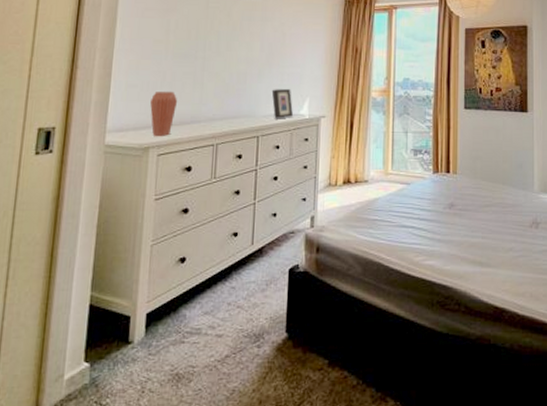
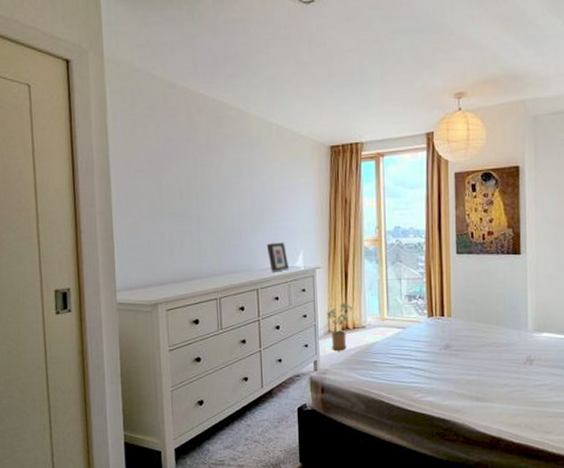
vase: present [150,91,178,136] -> none [153,250,179,293]
house plant: none [328,155,356,207] -> present [327,303,353,351]

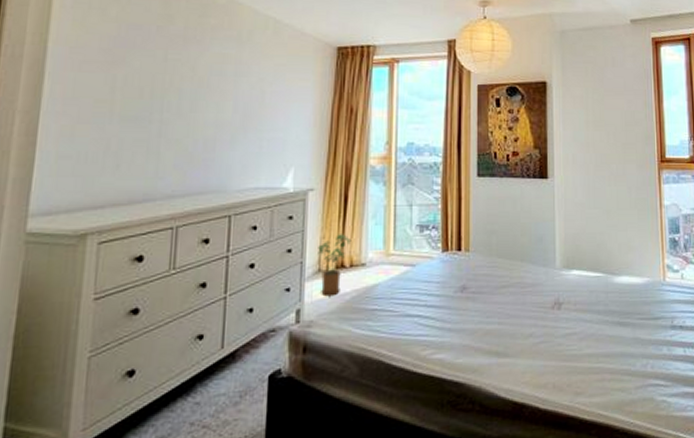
picture frame: present [266,242,289,272] -> none [247,156,274,194]

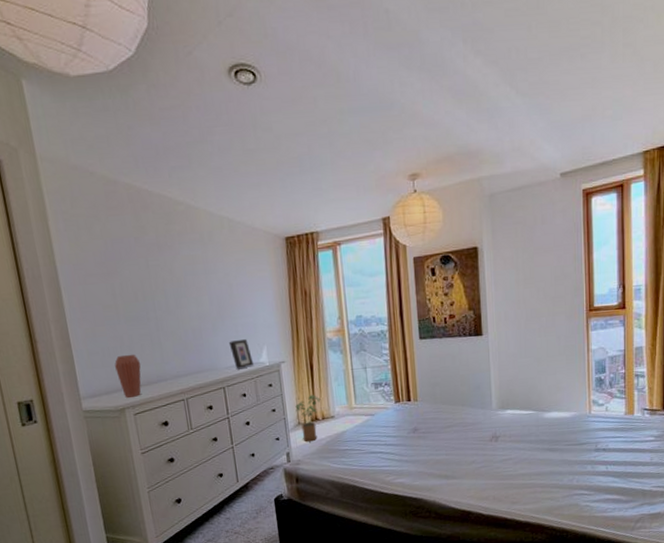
vase: none [88,162,126,219] -> present [115,354,142,398]
picture frame: none [247,156,274,194] -> present [228,338,253,370]

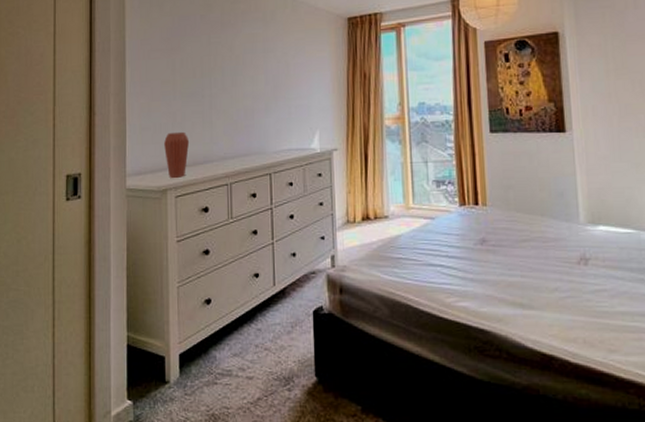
picture frame: present [228,338,253,370] -> none [280,121,304,155]
house plant: present [295,395,321,442] -> none [345,189,374,245]

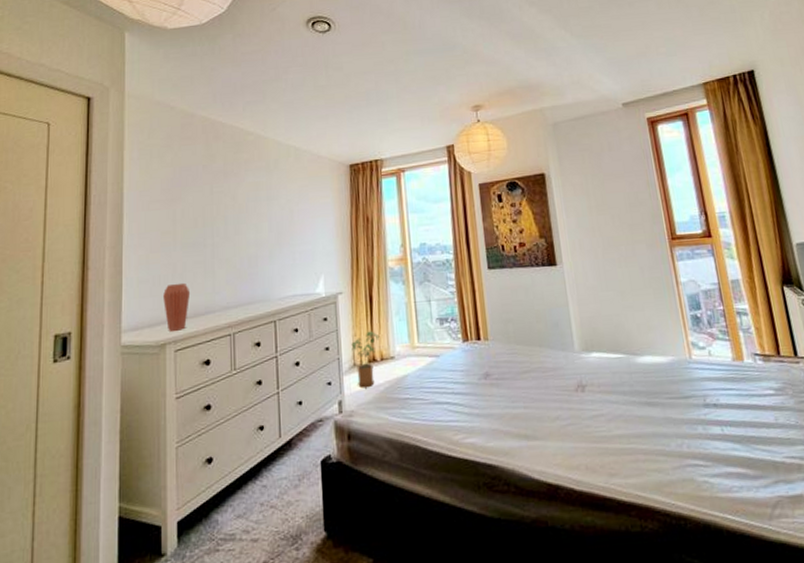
house plant: none [345,189,374,245] -> present [351,331,380,388]

